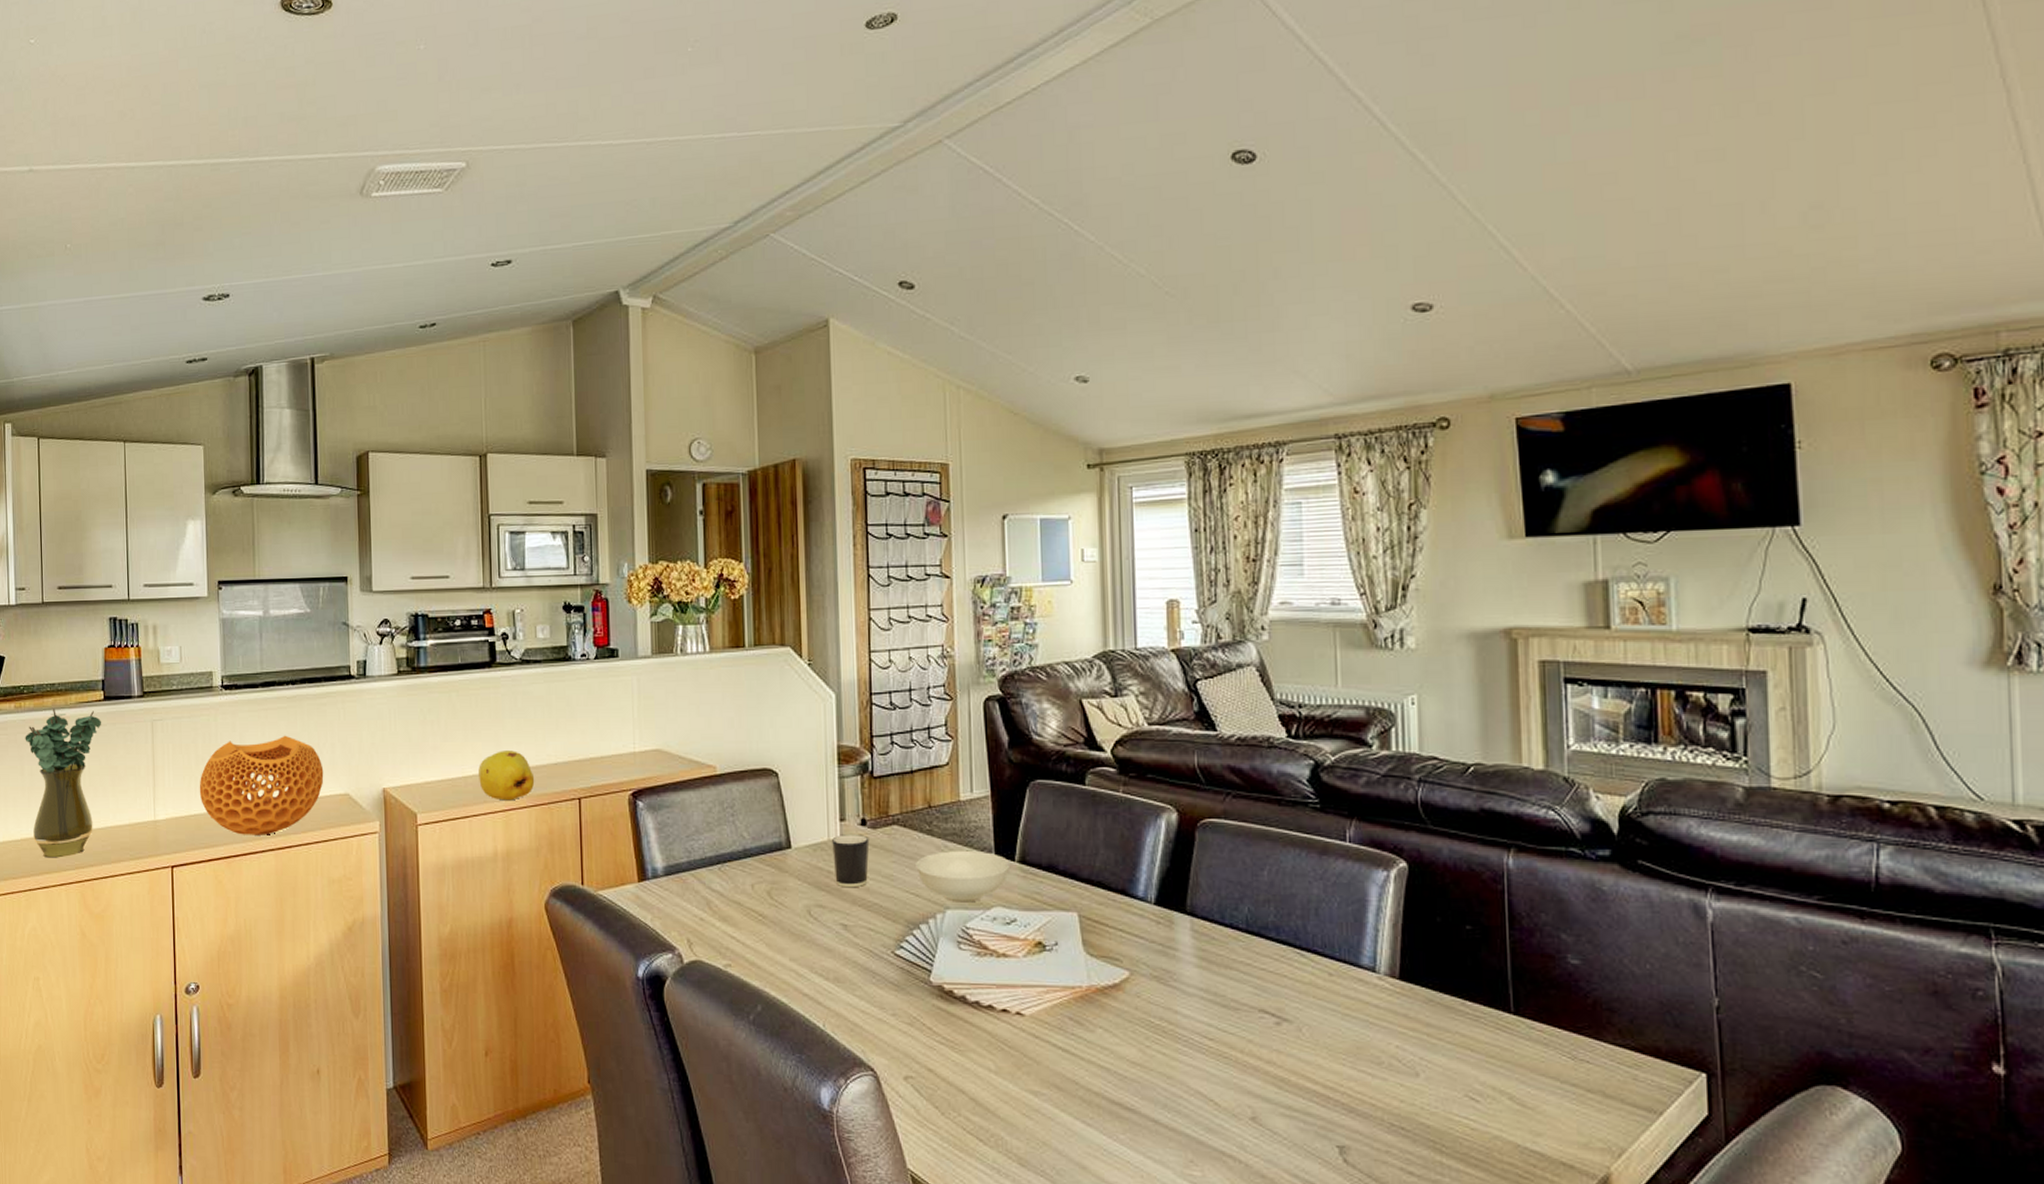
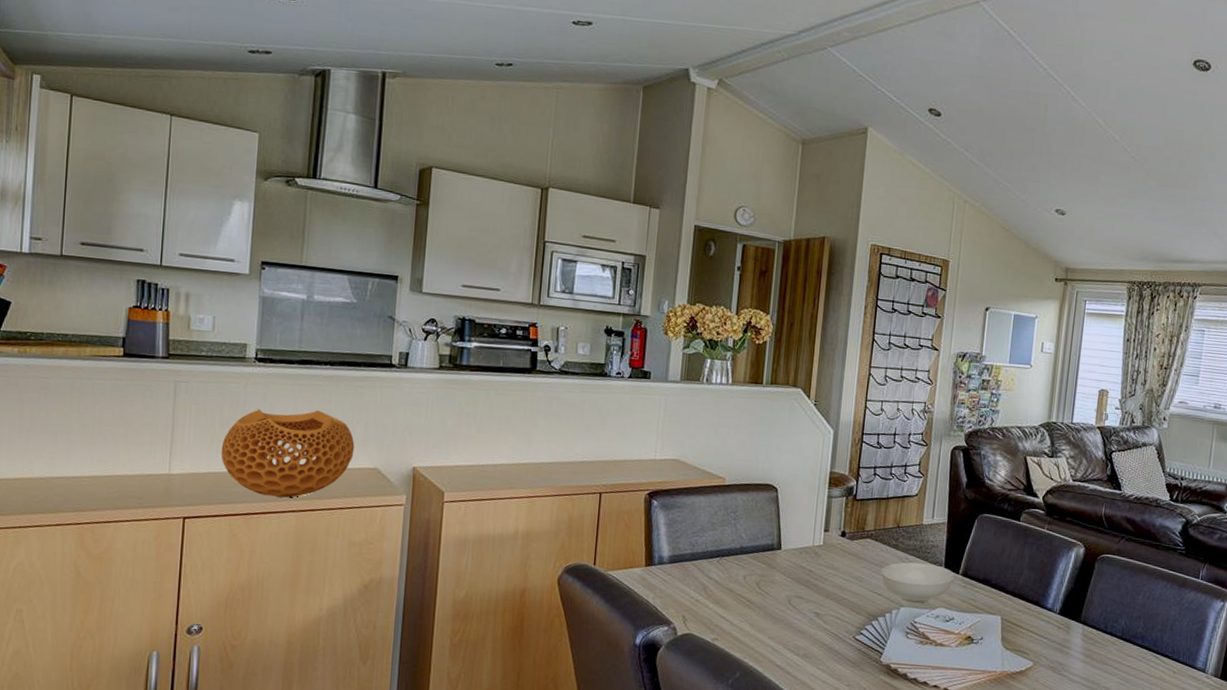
vase: present [25,709,102,858] -> none [27,358,119,500]
fruit: present [478,751,535,801] -> none [508,445,561,489]
mug: present [832,834,870,888] -> none [814,542,847,585]

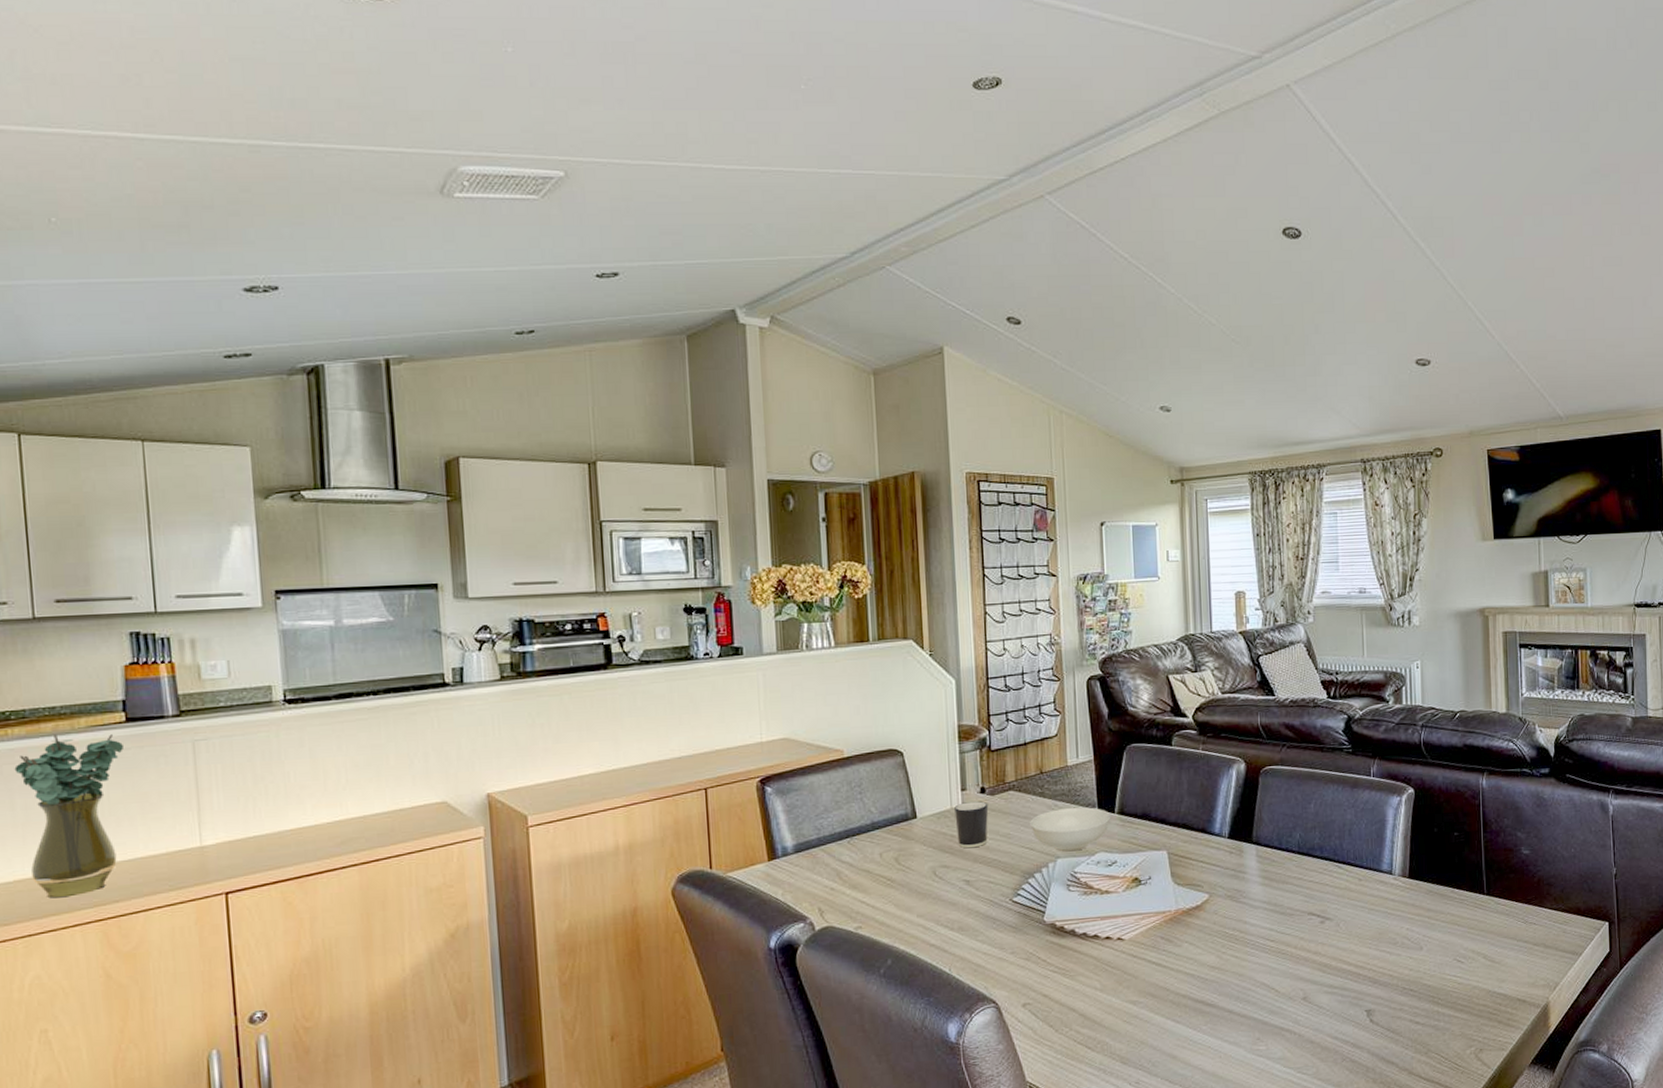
vase: none [27,358,119,500] -> present [14,734,125,899]
decorative bowl: present [221,409,355,498] -> none [258,747,416,853]
mug: none [814,542,847,585] -> present [954,801,989,849]

